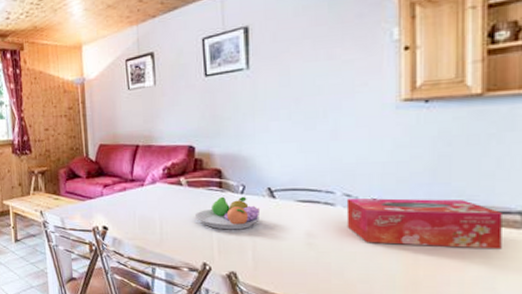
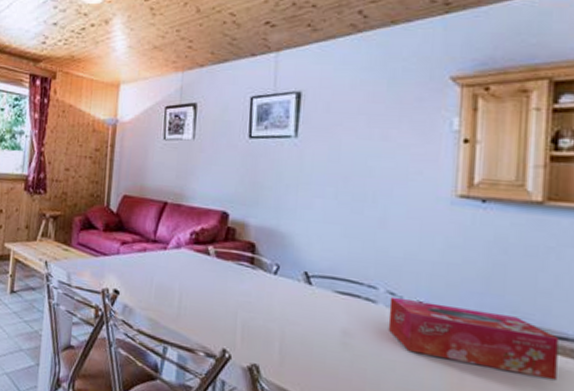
fruit bowl: present [196,196,261,230] -> none [220,274,294,316]

